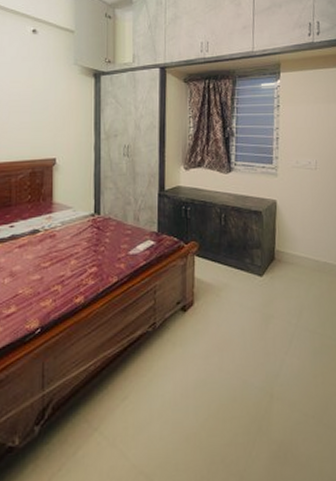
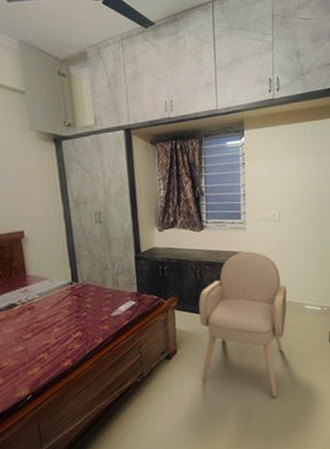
armchair: none [219,199,322,379] -> present [198,251,287,398]

